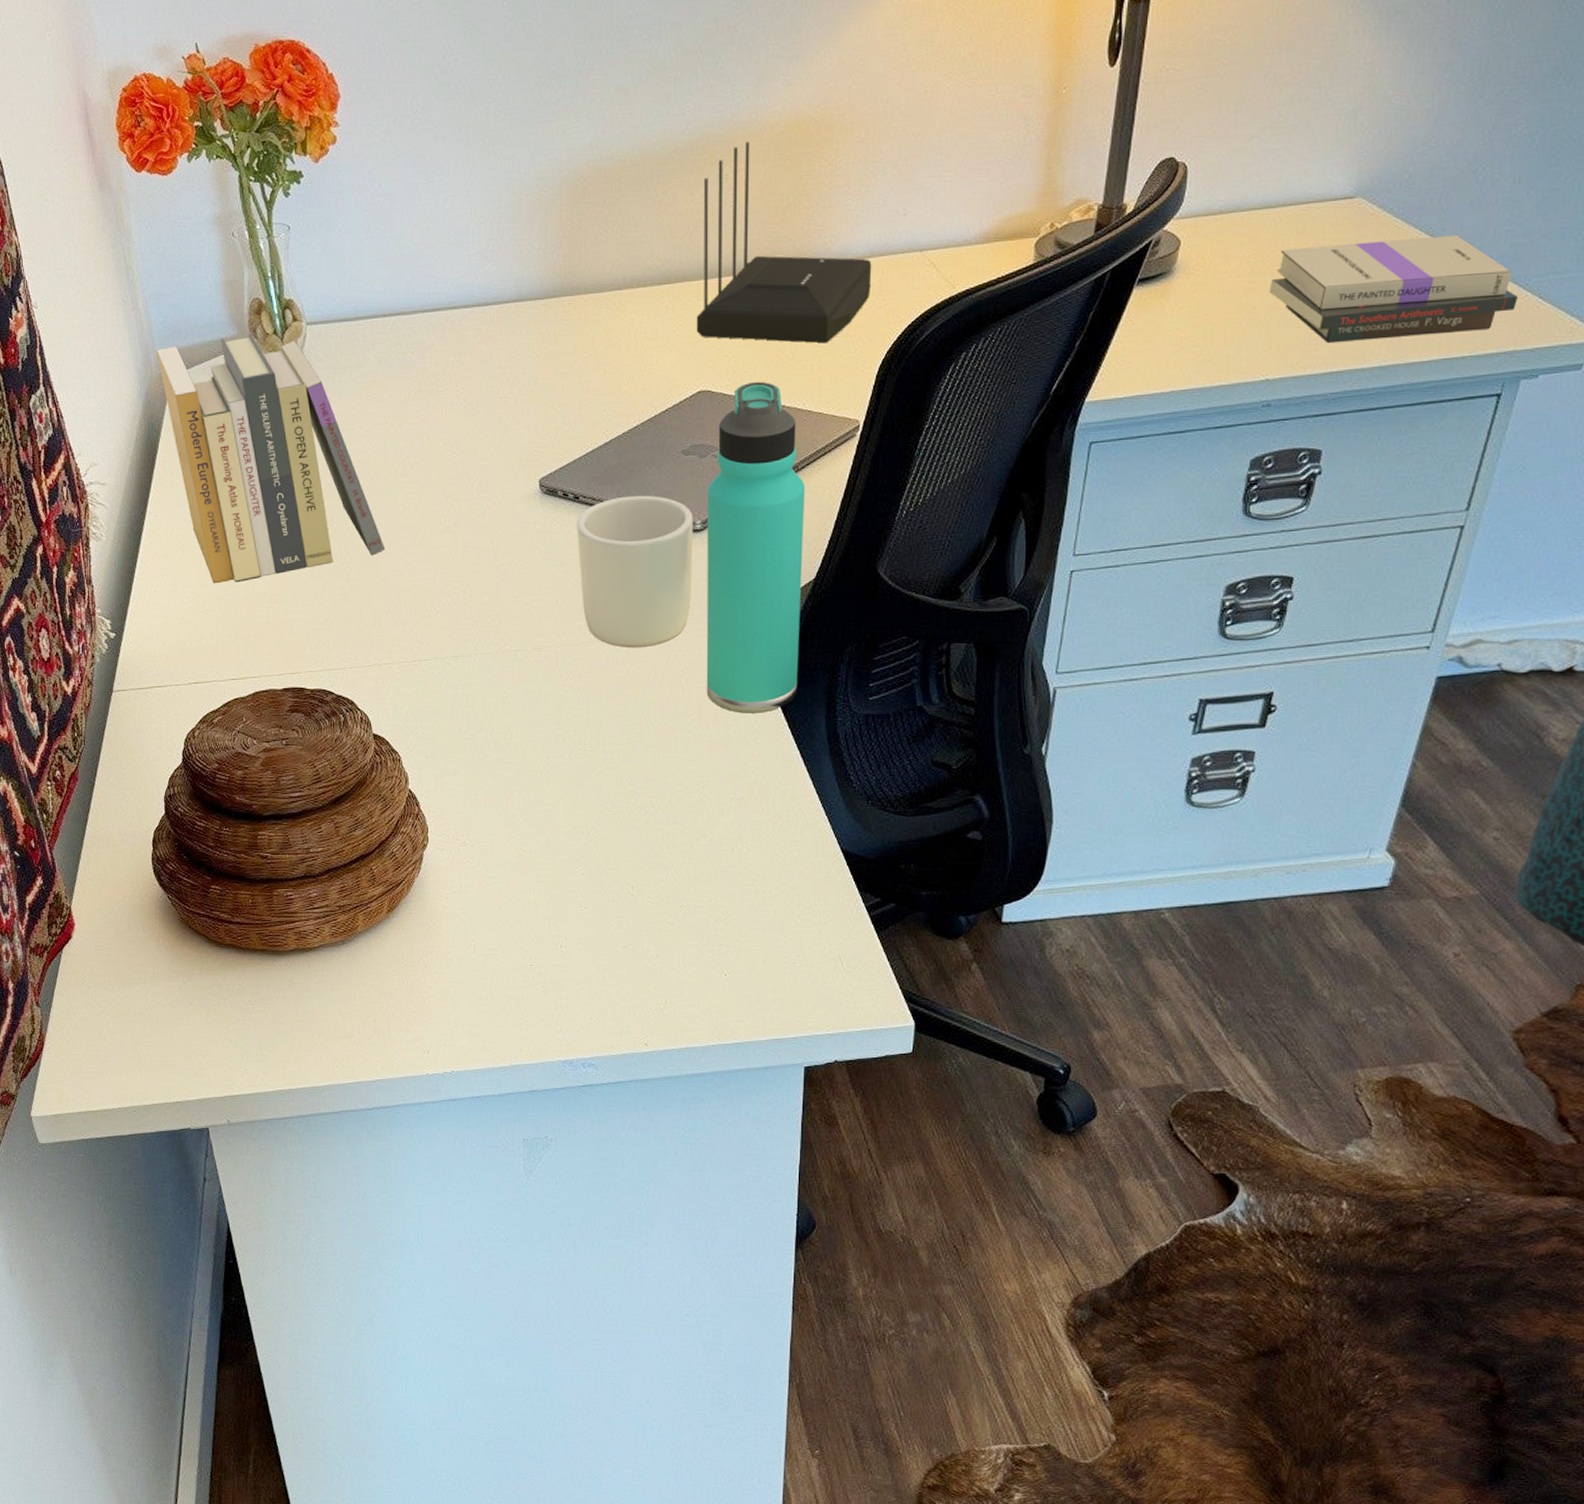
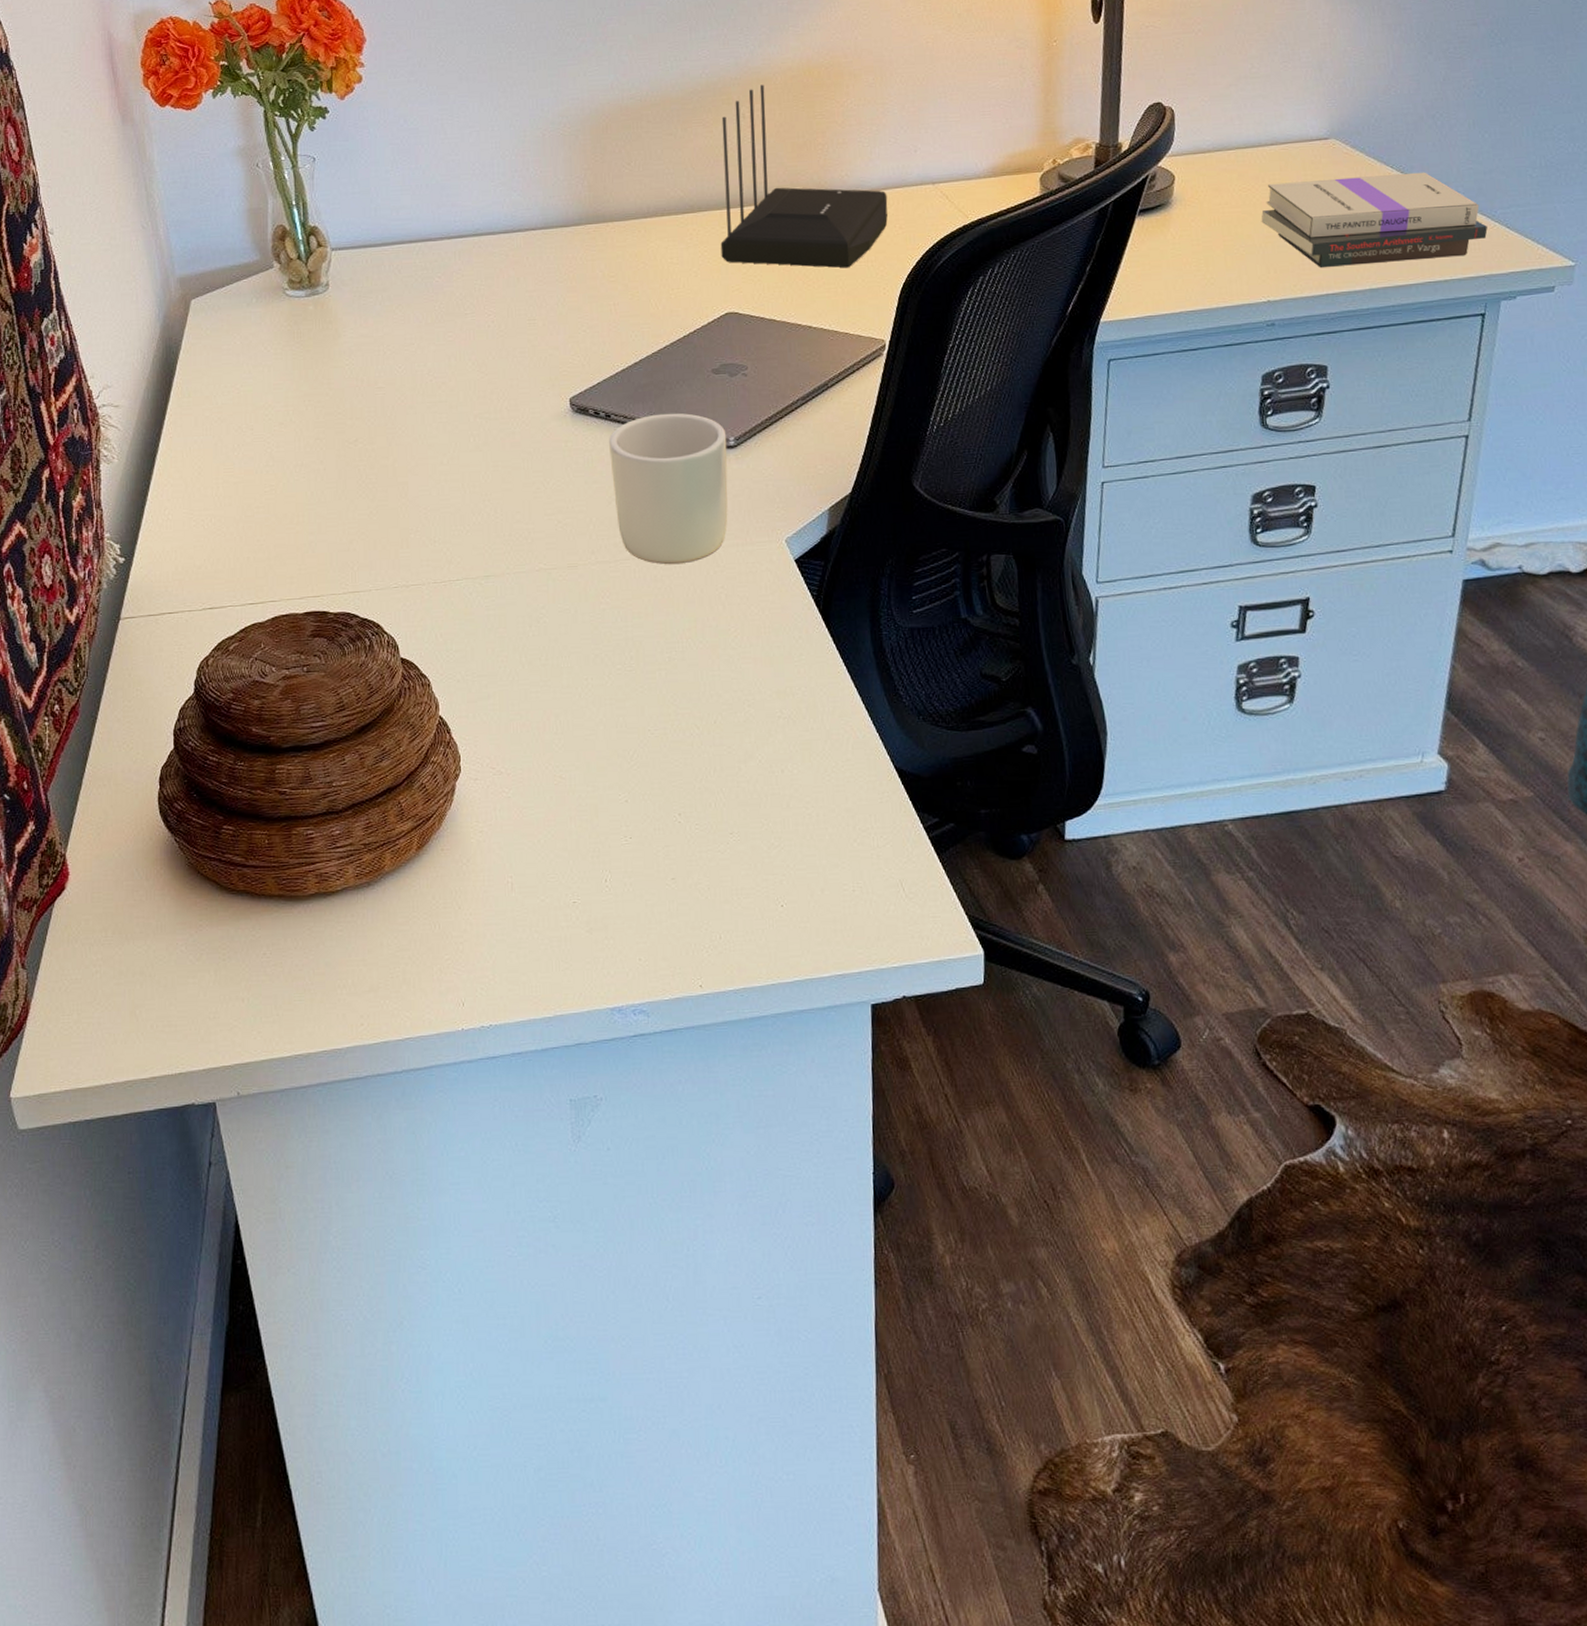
books: present [156,333,386,584] -> none [176,258,413,506]
thermos bottle: present [706,381,806,713] -> none [739,303,841,629]

